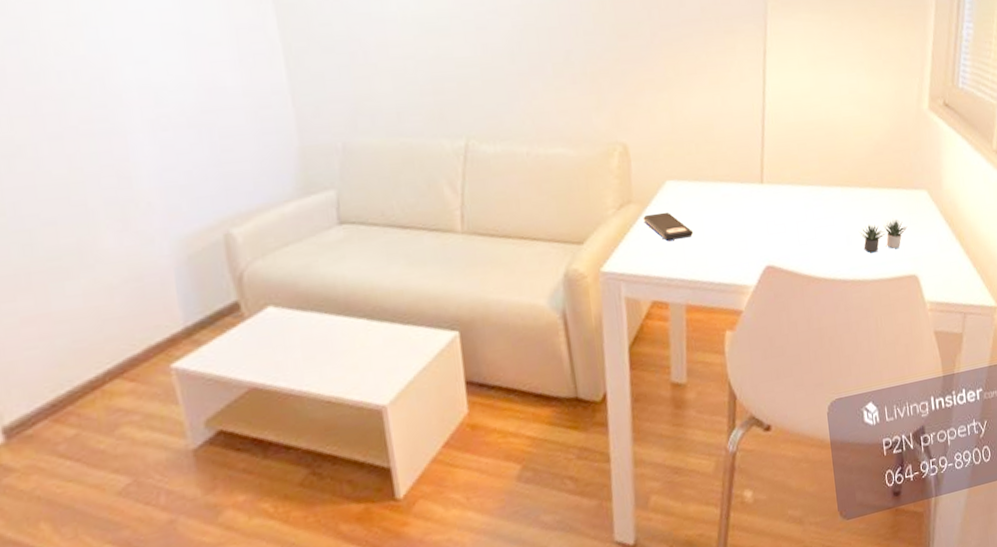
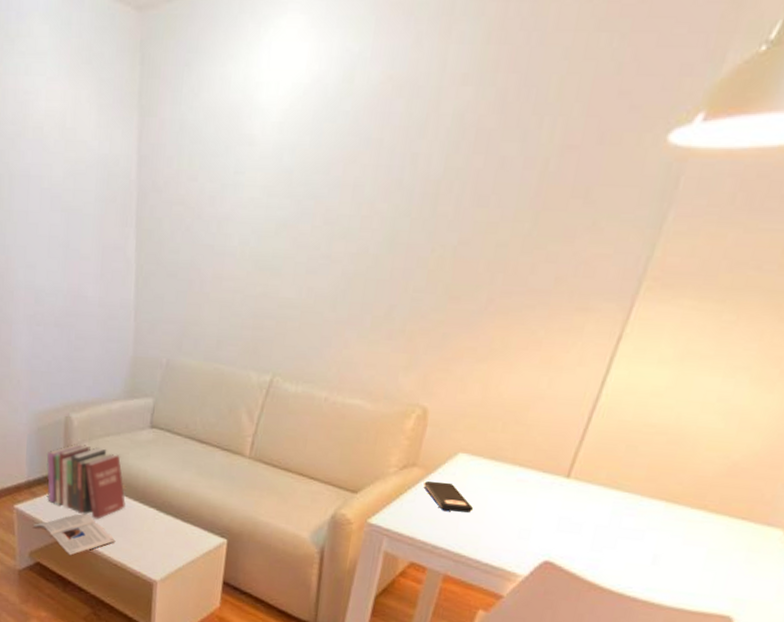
magazine: none [202,348,323,409] -> present [32,514,116,556]
books: none [206,262,327,352] -> present [46,444,126,520]
succulent plant: present [858,218,908,253] -> none [671,549,740,583]

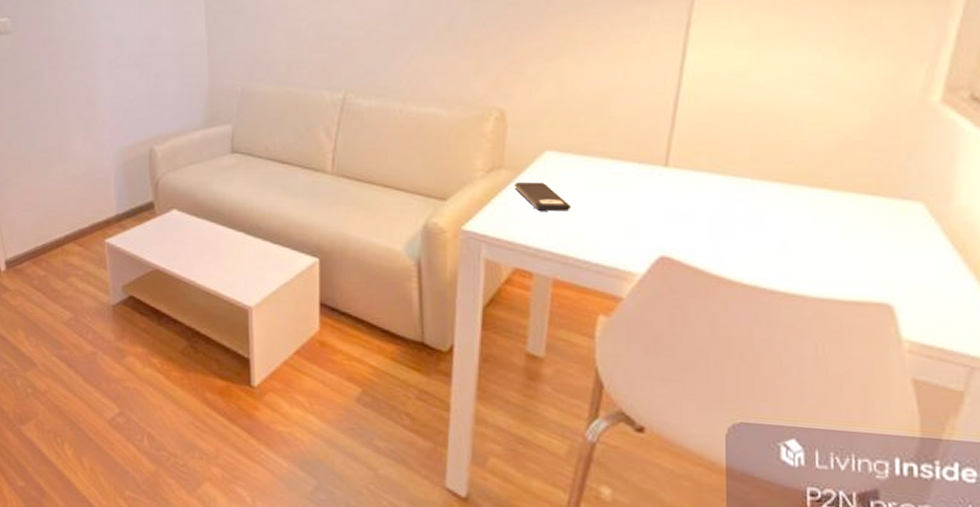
magazine: present [32,514,116,556] -> none [124,243,207,287]
books: present [46,444,126,520] -> none [133,175,213,248]

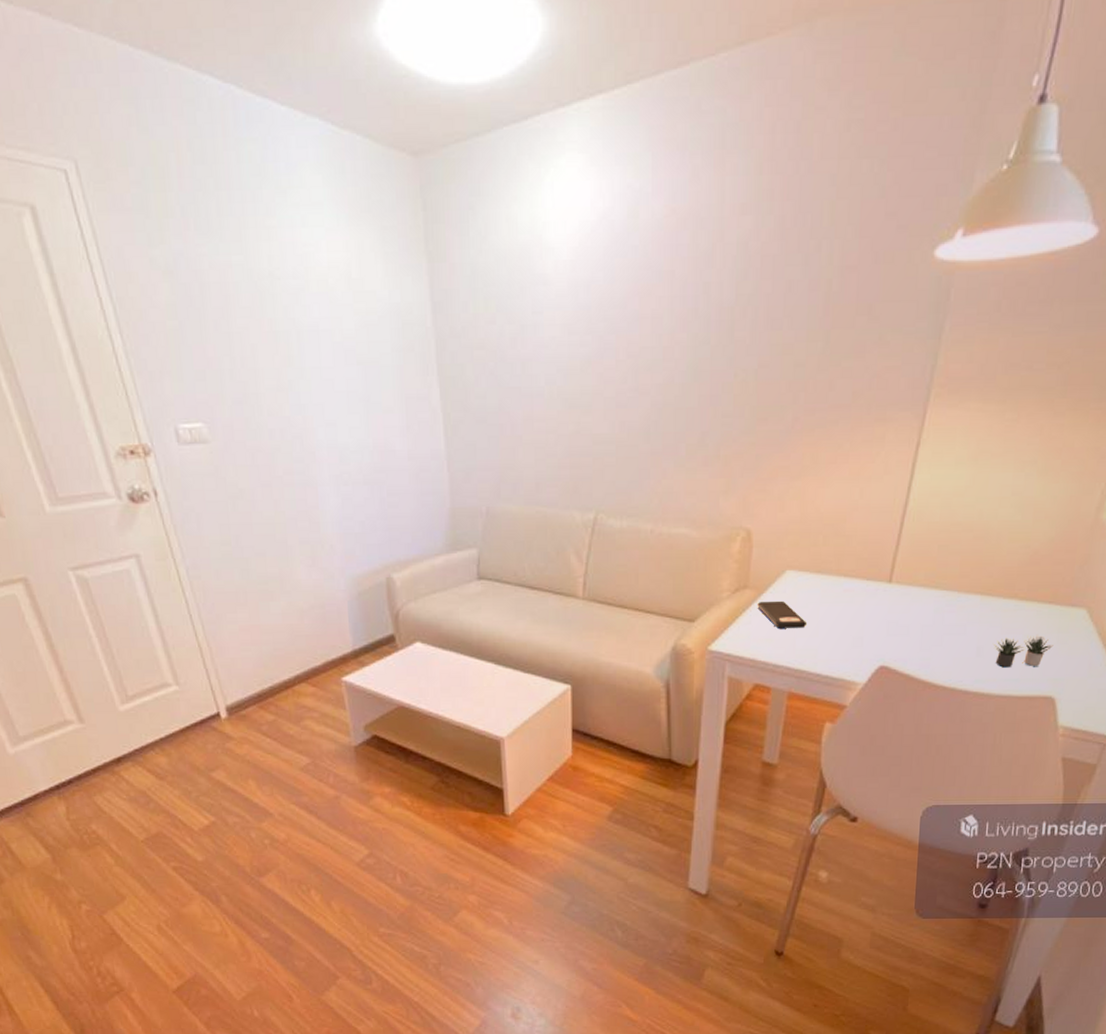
succulent plant: none [801,231,883,267] -> present [992,635,1054,668]

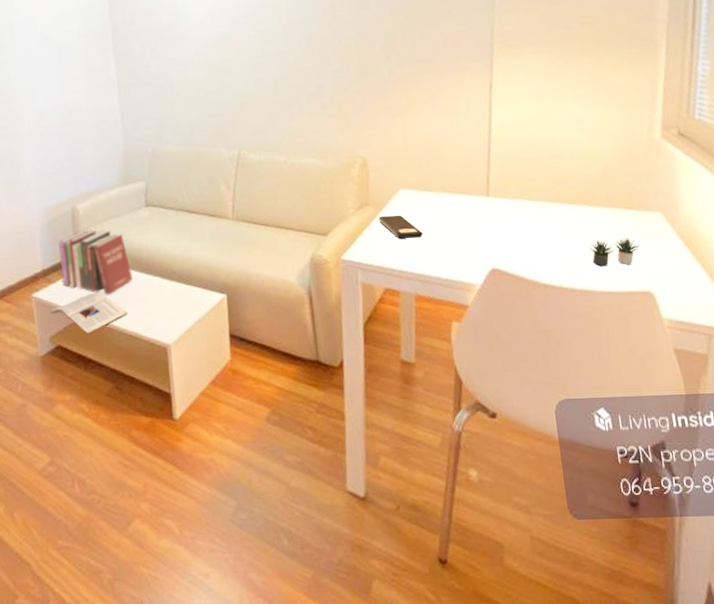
magazine: none [364,678,456,724] -> present [50,292,128,334]
books: none [370,605,461,682] -> present [58,230,133,295]

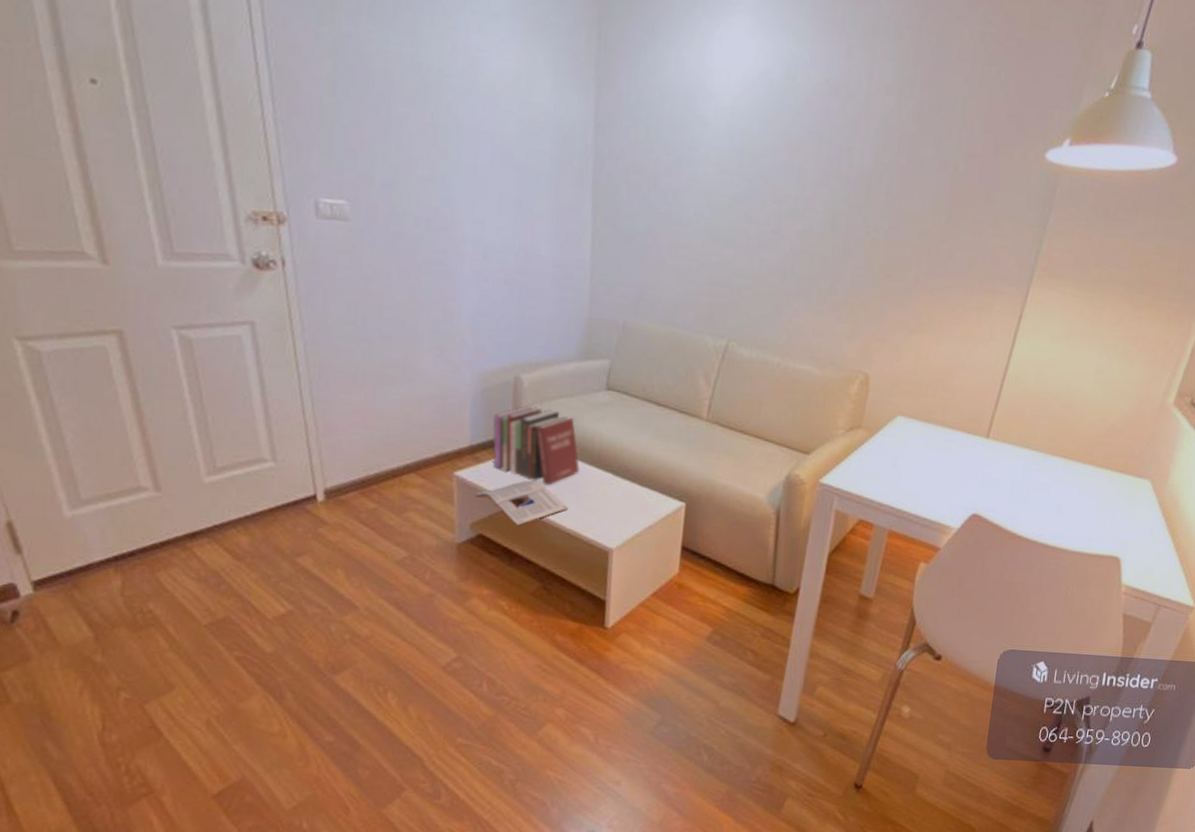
phone: present [378,214,424,239] -> none [868,441,912,471]
succulent plant: present [586,237,640,267] -> none [1071,499,1122,528]

